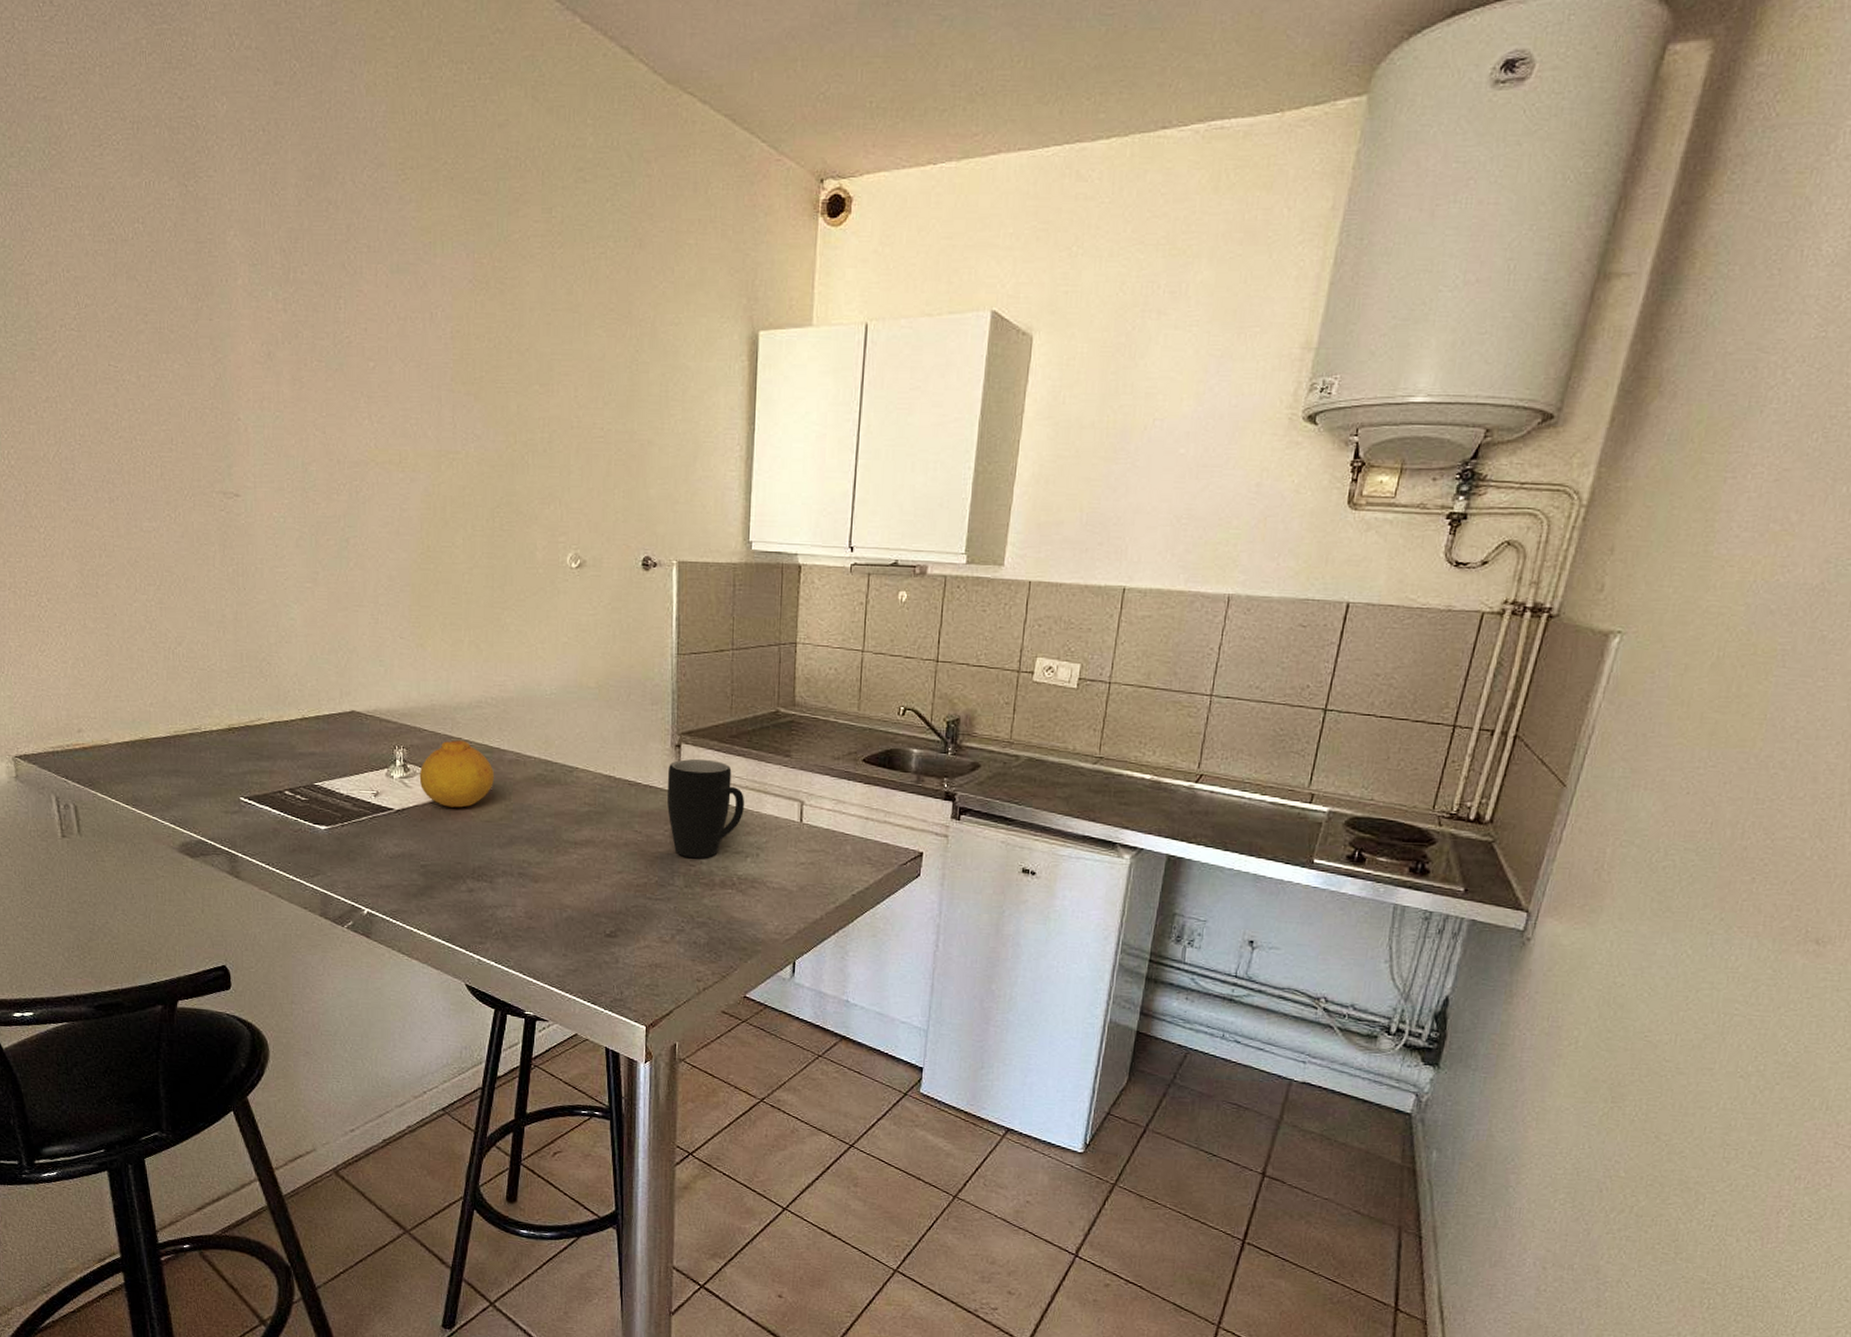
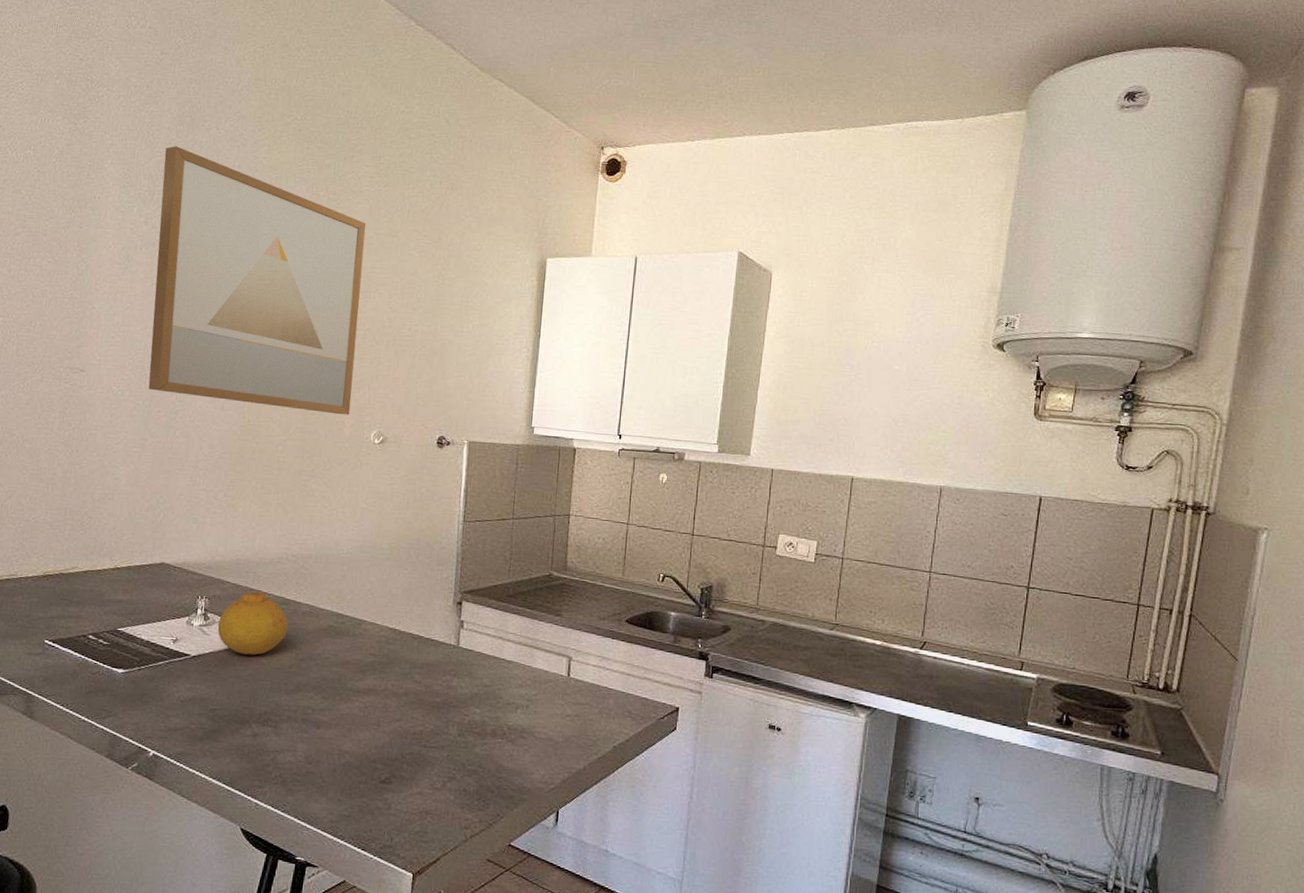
wall art: none [295,208,542,536] -> present [148,146,367,415]
mug: present [666,758,744,858] -> none [446,615,518,708]

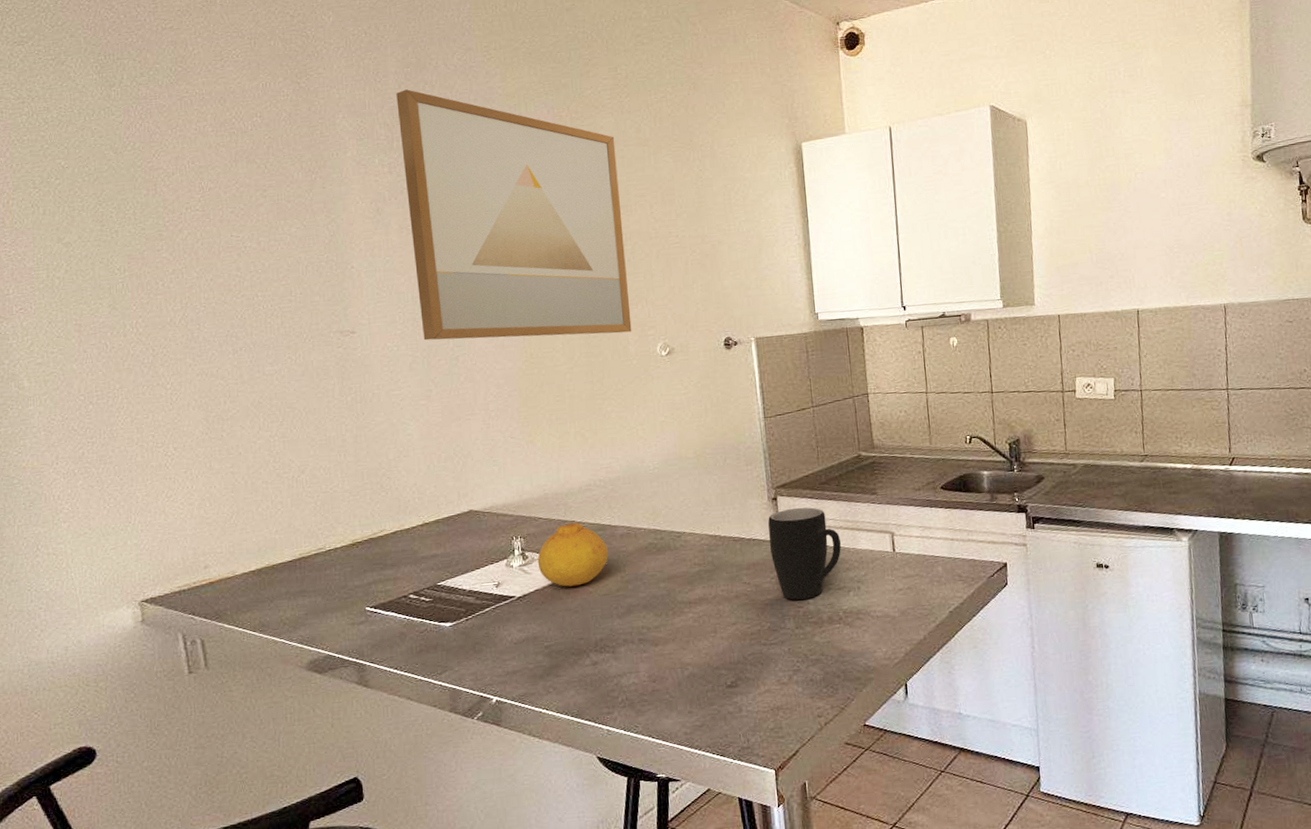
mug: none [446,615,518,708] -> present [768,507,841,600]

